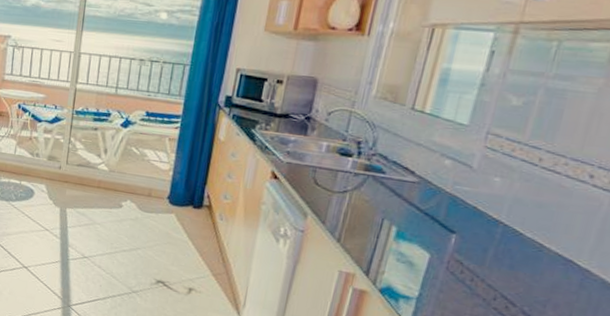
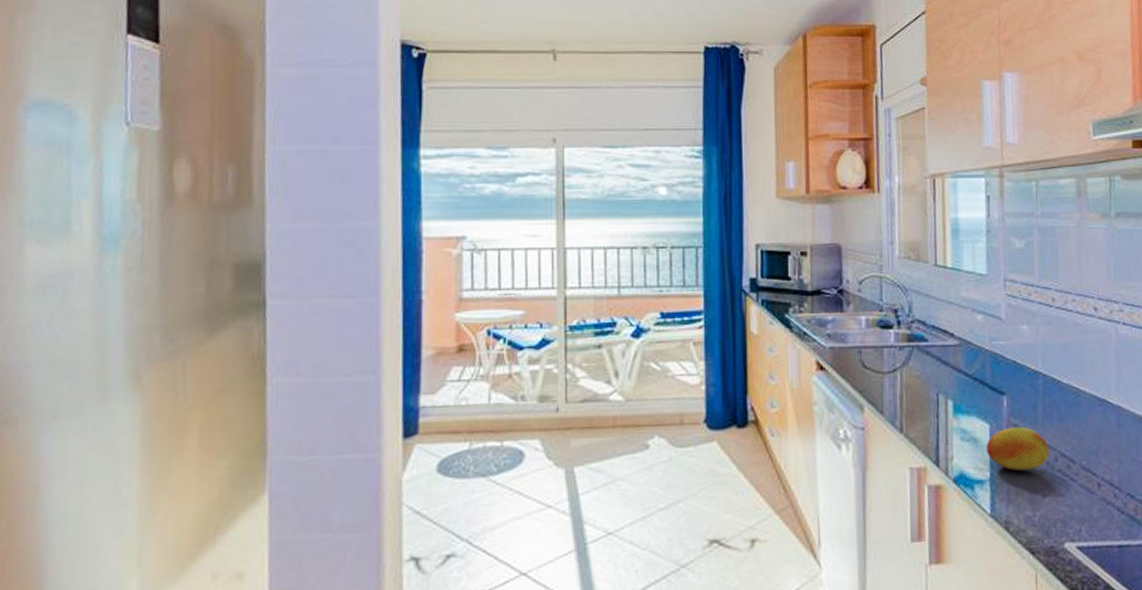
fruit: none [419,261,490,301] -> present [986,426,1050,471]

